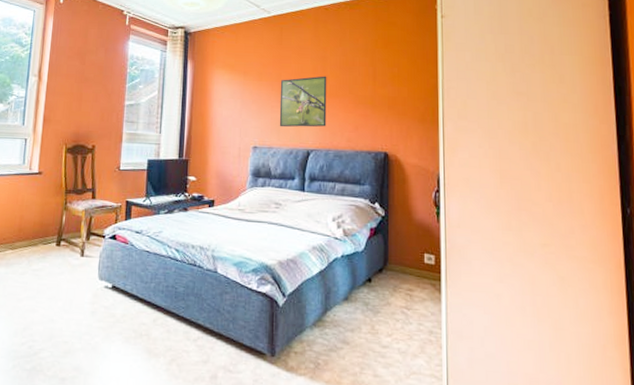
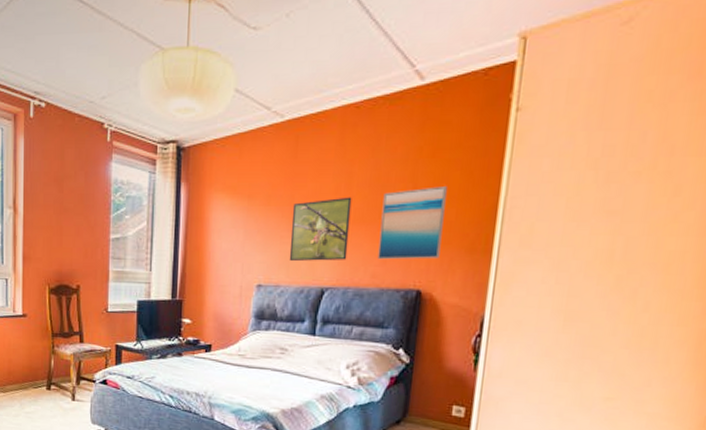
wall art: none [351,70,399,127] -> present [378,186,447,260]

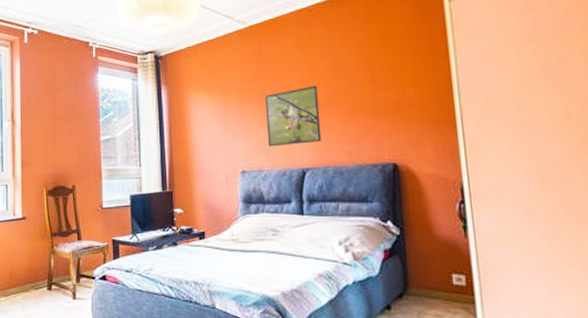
wall art: present [378,186,447,260] -> none [345,69,408,139]

